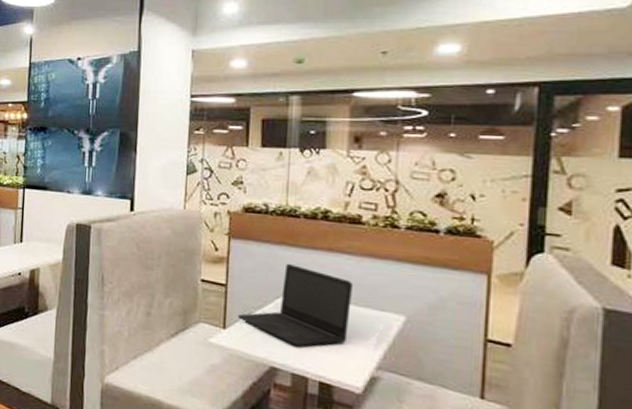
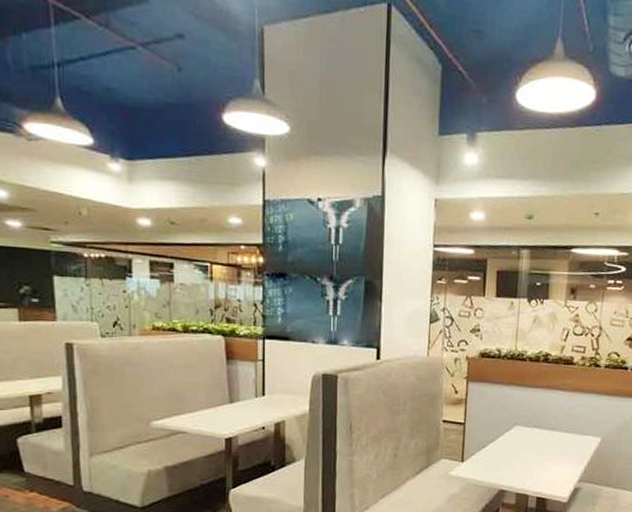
laptop: present [238,263,354,347] -> none [474,401,565,471]

